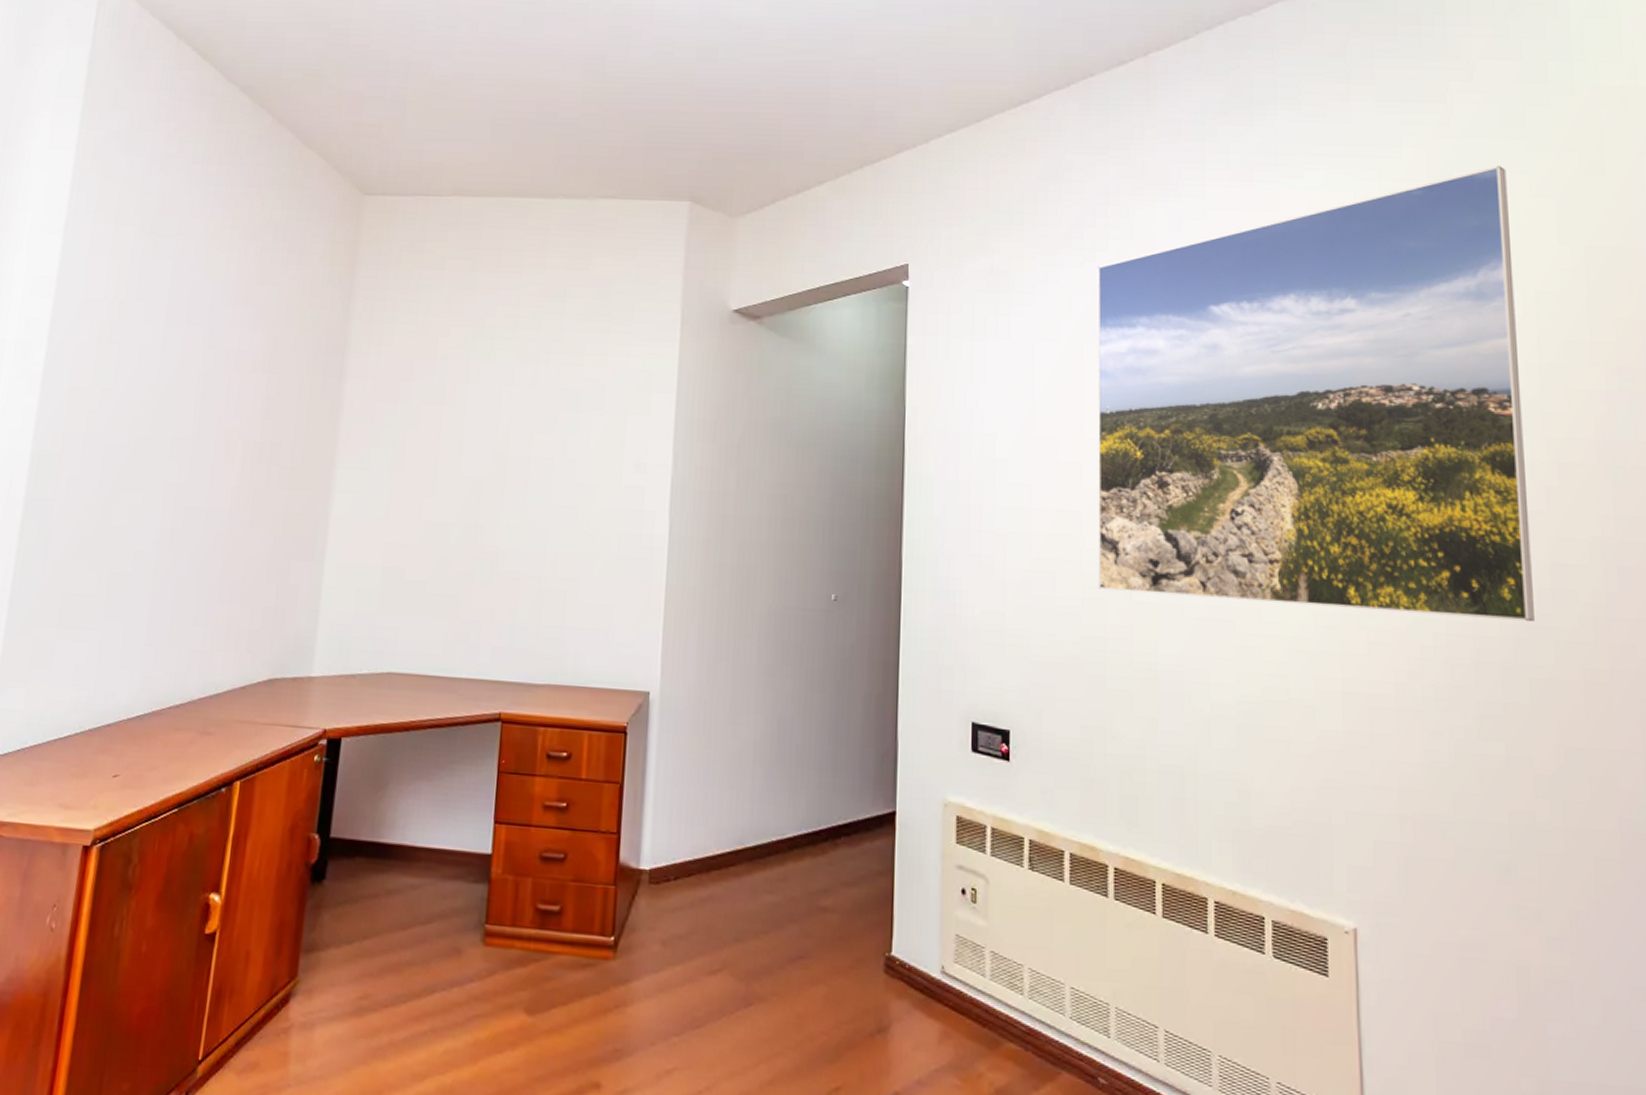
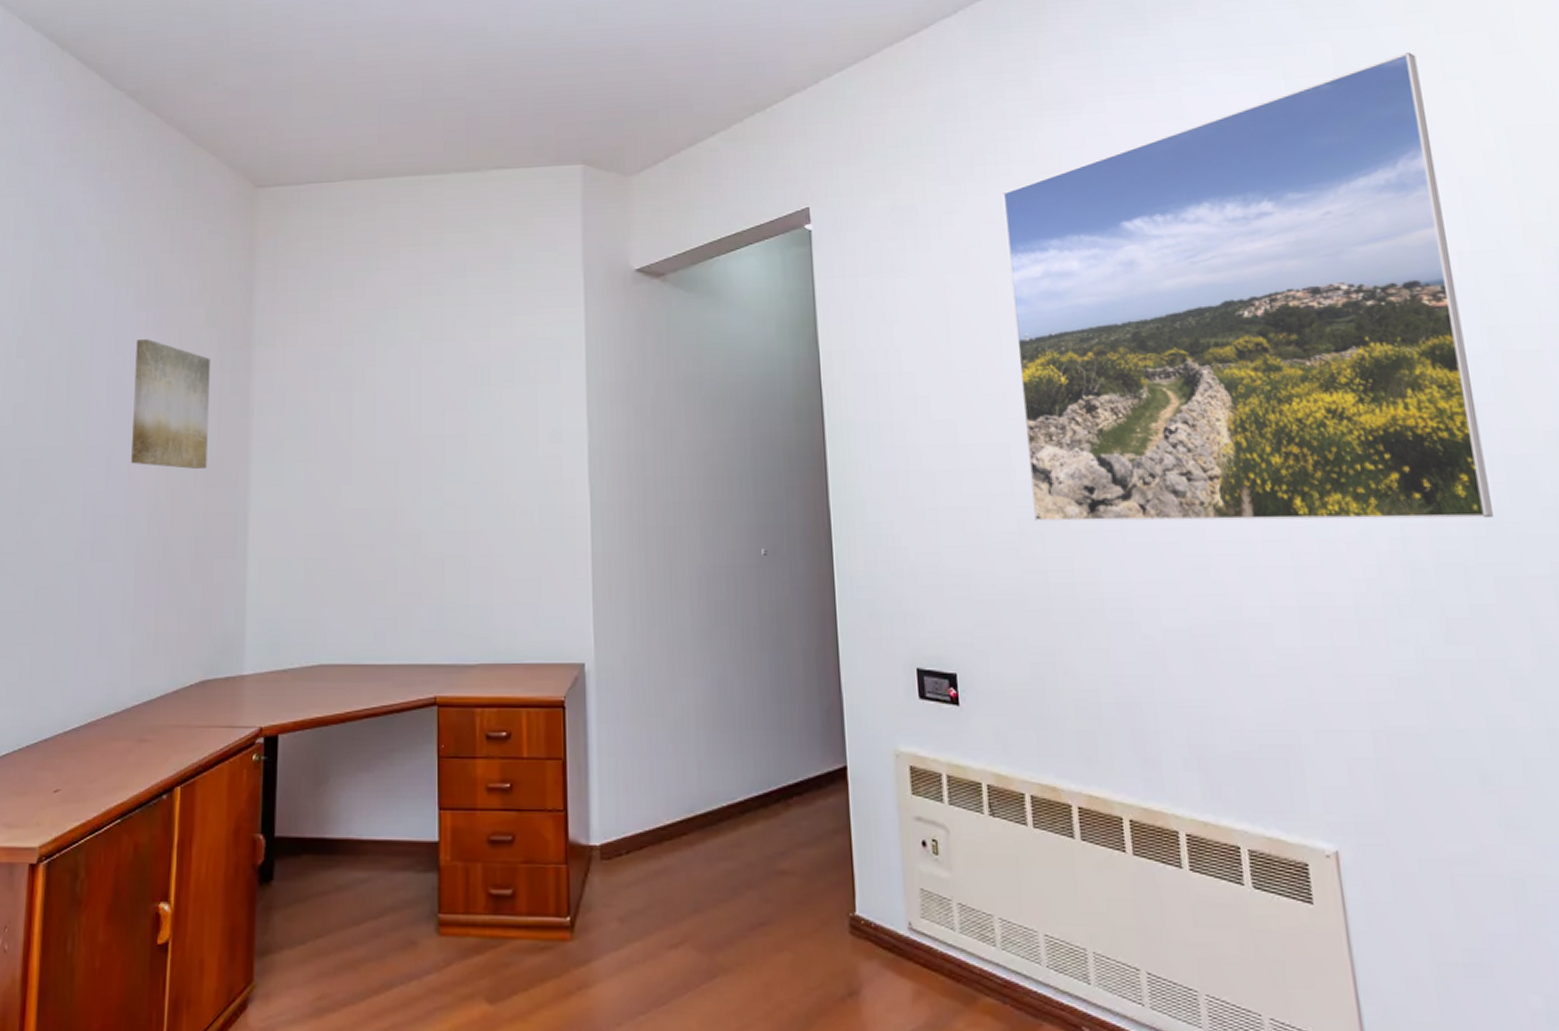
wall art: none [216,336,304,471] -> present [131,339,210,470]

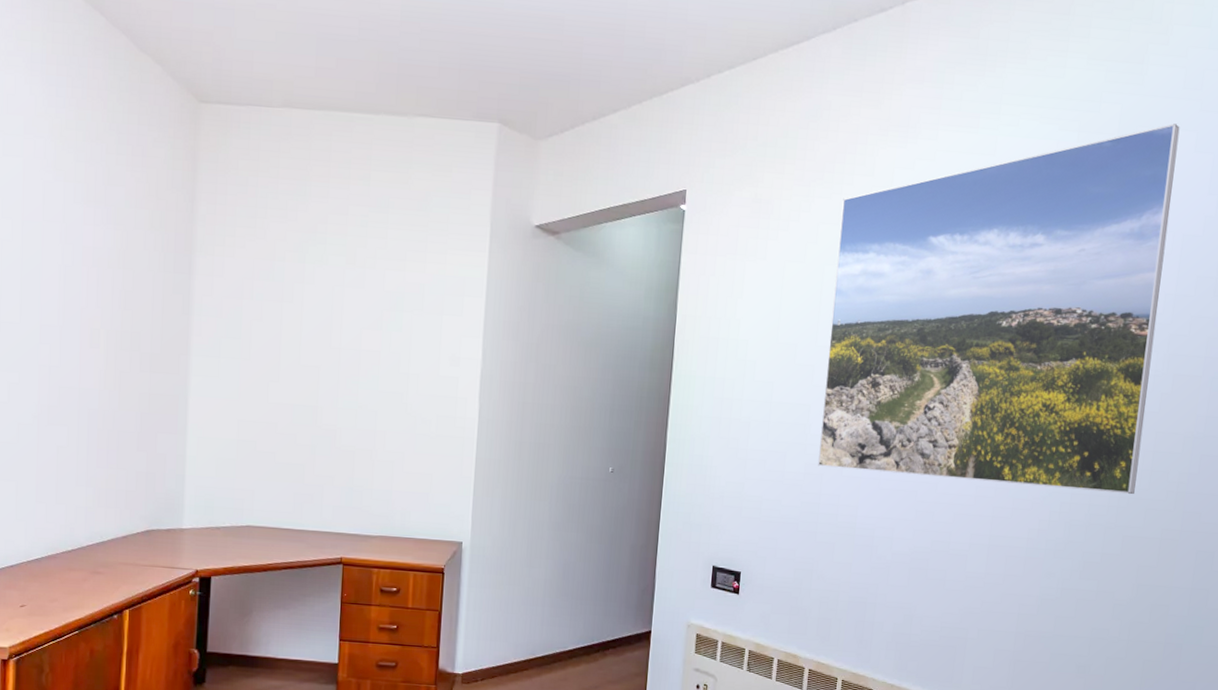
wall art: present [131,339,210,470] -> none [82,233,155,356]

